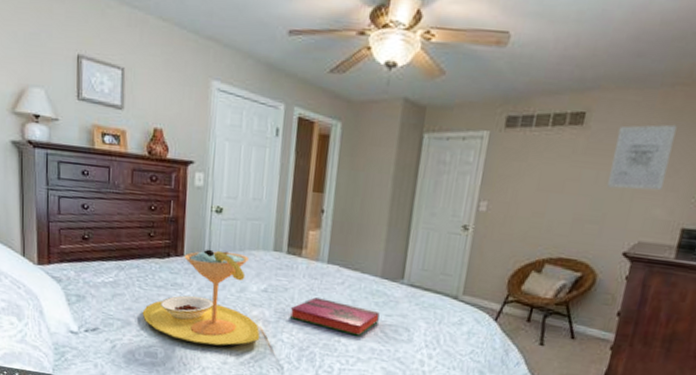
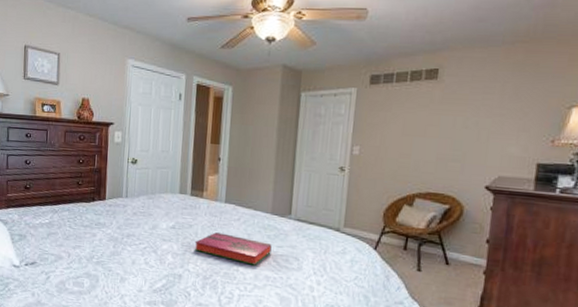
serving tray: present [142,249,260,346] -> none [71,193,170,276]
wall art: present [607,124,677,190] -> none [464,75,521,131]

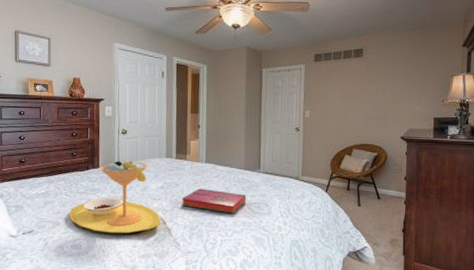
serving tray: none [71,193,170,276] -> present [68,161,161,234]

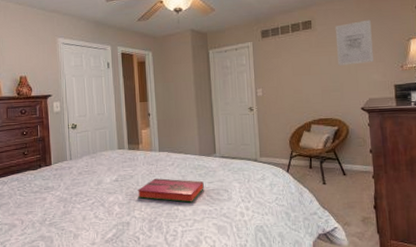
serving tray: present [68,161,161,234] -> none [24,156,118,232]
wall art: none [383,53,419,95] -> present [335,19,374,66]

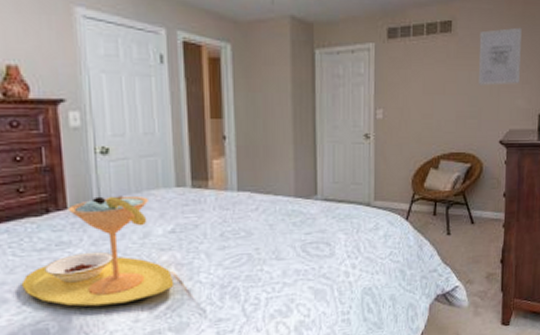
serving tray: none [24,156,118,232] -> present [21,195,175,307]
hardback book: present [137,178,204,203] -> none [204,228,299,261]

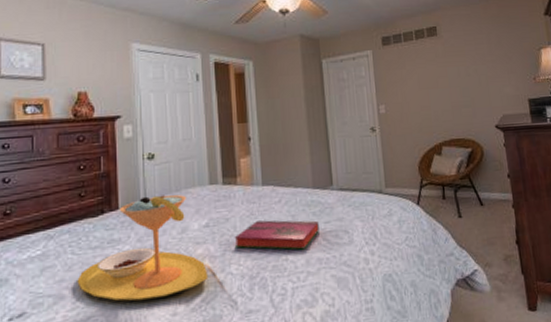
hardback book: none [204,228,299,261] -> present [234,220,319,250]
wall art: present [478,27,522,85] -> none [462,26,506,78]

